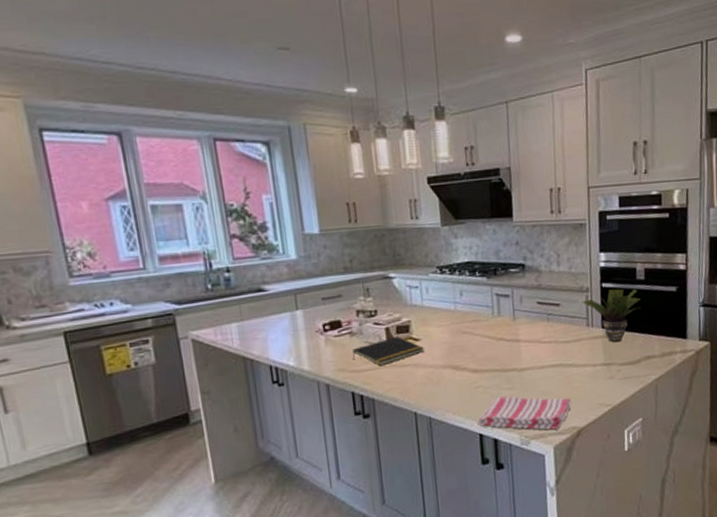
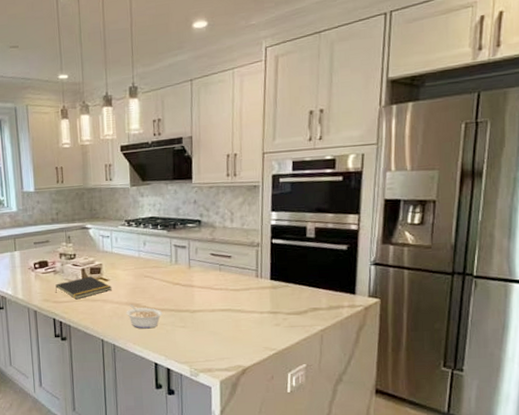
legume: none [442,366,486,396] -> present [126,304,163,329]
dish towel: present [477,396,571,430] -> none [154,332,238,366]
potted plant: present [582,288,641,343] -> none [252,245,310,294]

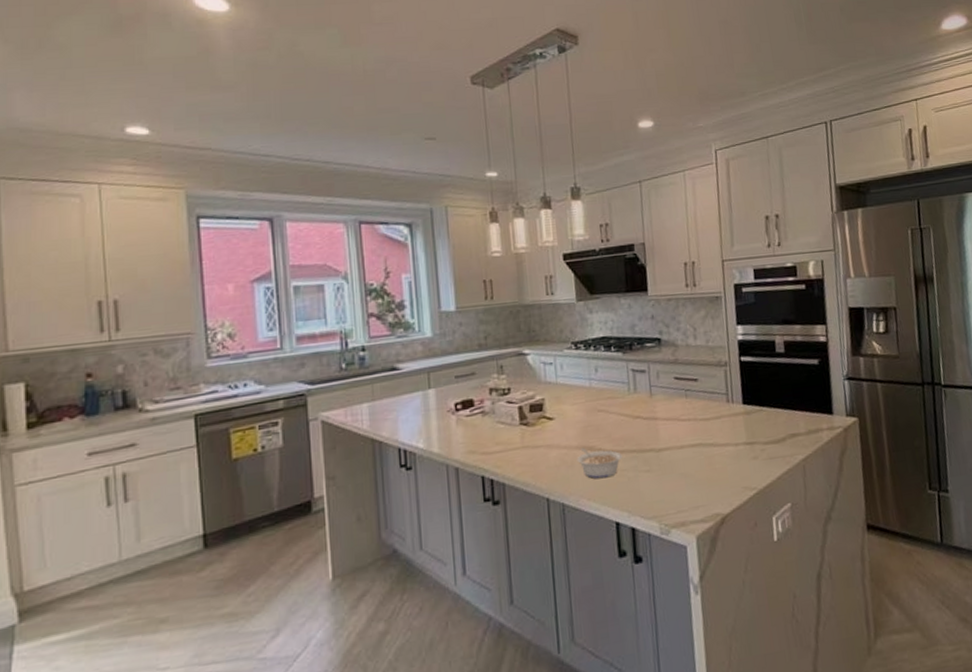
notepad: present [55,277,113,299] -> none [483,416,559,447]

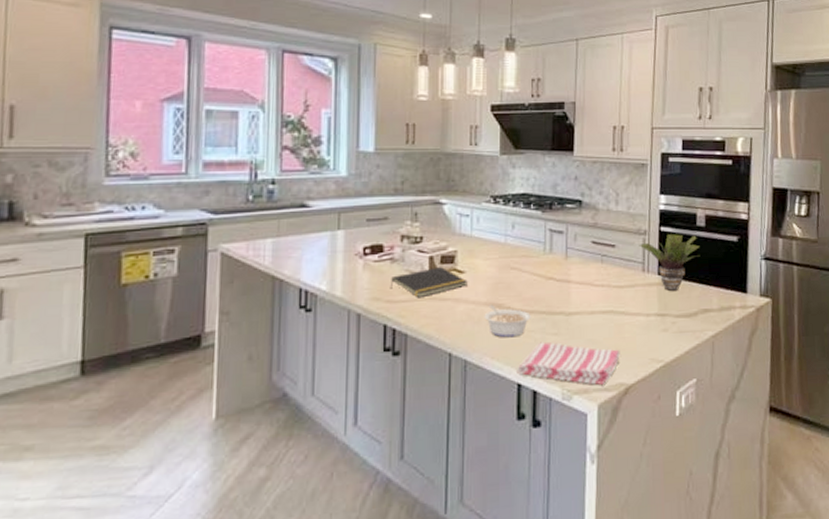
notepad: none [483,416,559,447] -> present [389,267,469,297]
dish towel: none [613,479,713,517] -> present [517,342,620,385]
potted plant: none [721,362,783,420] -> present [639,234,700,292]

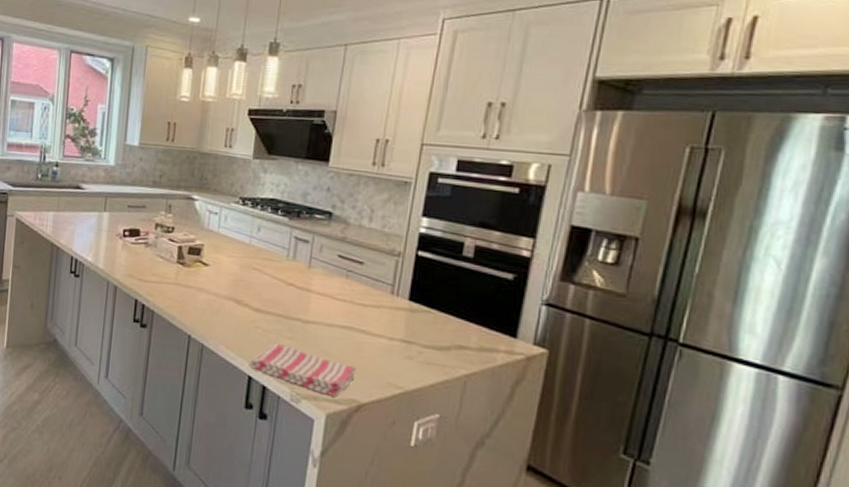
notepad: present [389,267,469,297] -> none [142,256,212,281]
legume: present [484,304,531,338] -> none [223,298,268,333]
potted plant: present [639,234,700,292] -> none [390,260,464,321]

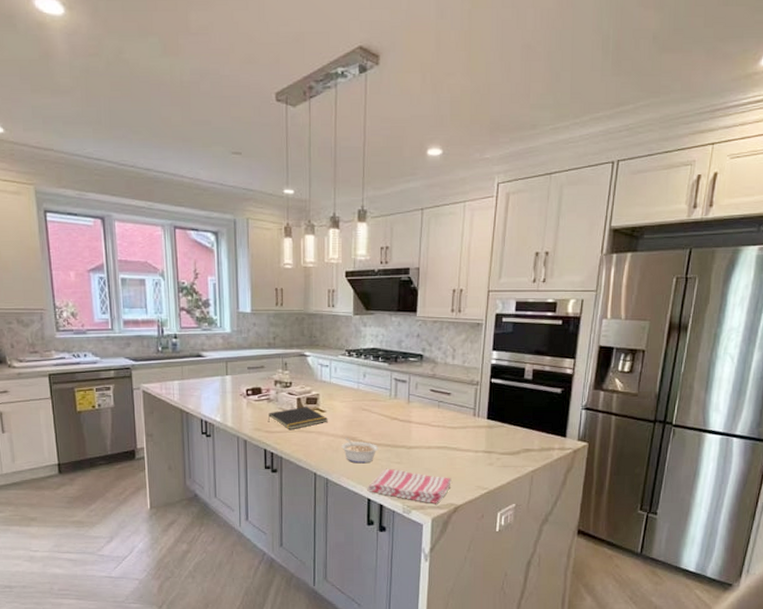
notepad: none [142,256,212,281] -> present [267,407,329,429]
legume: none [223,298,268,333] -> present [341,437,379,464]

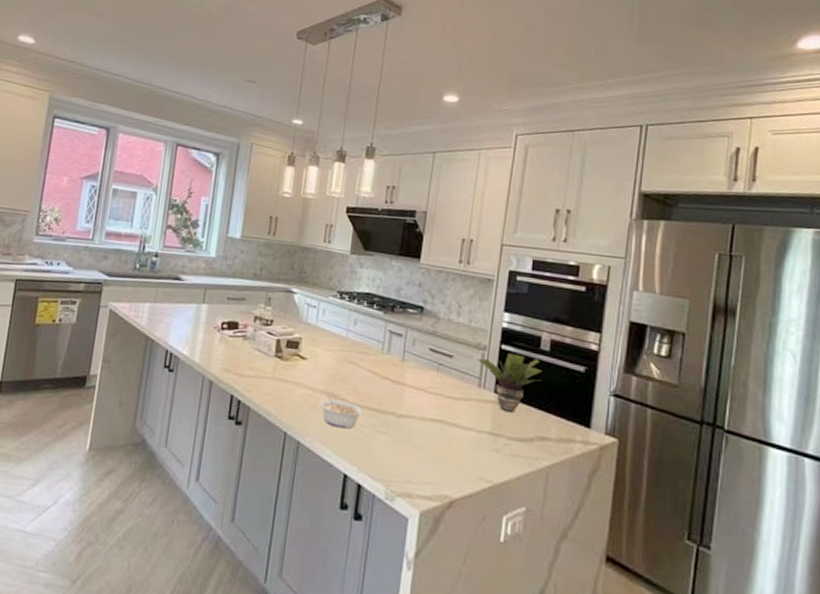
notepad: present [267,407,329,429] -> none [239,350,310,376]
dish towel: present [367,468,451,503] -> none [344,438,448,493]
potted plant: none [471,385,526,434] -> present [477,353,542,413]

